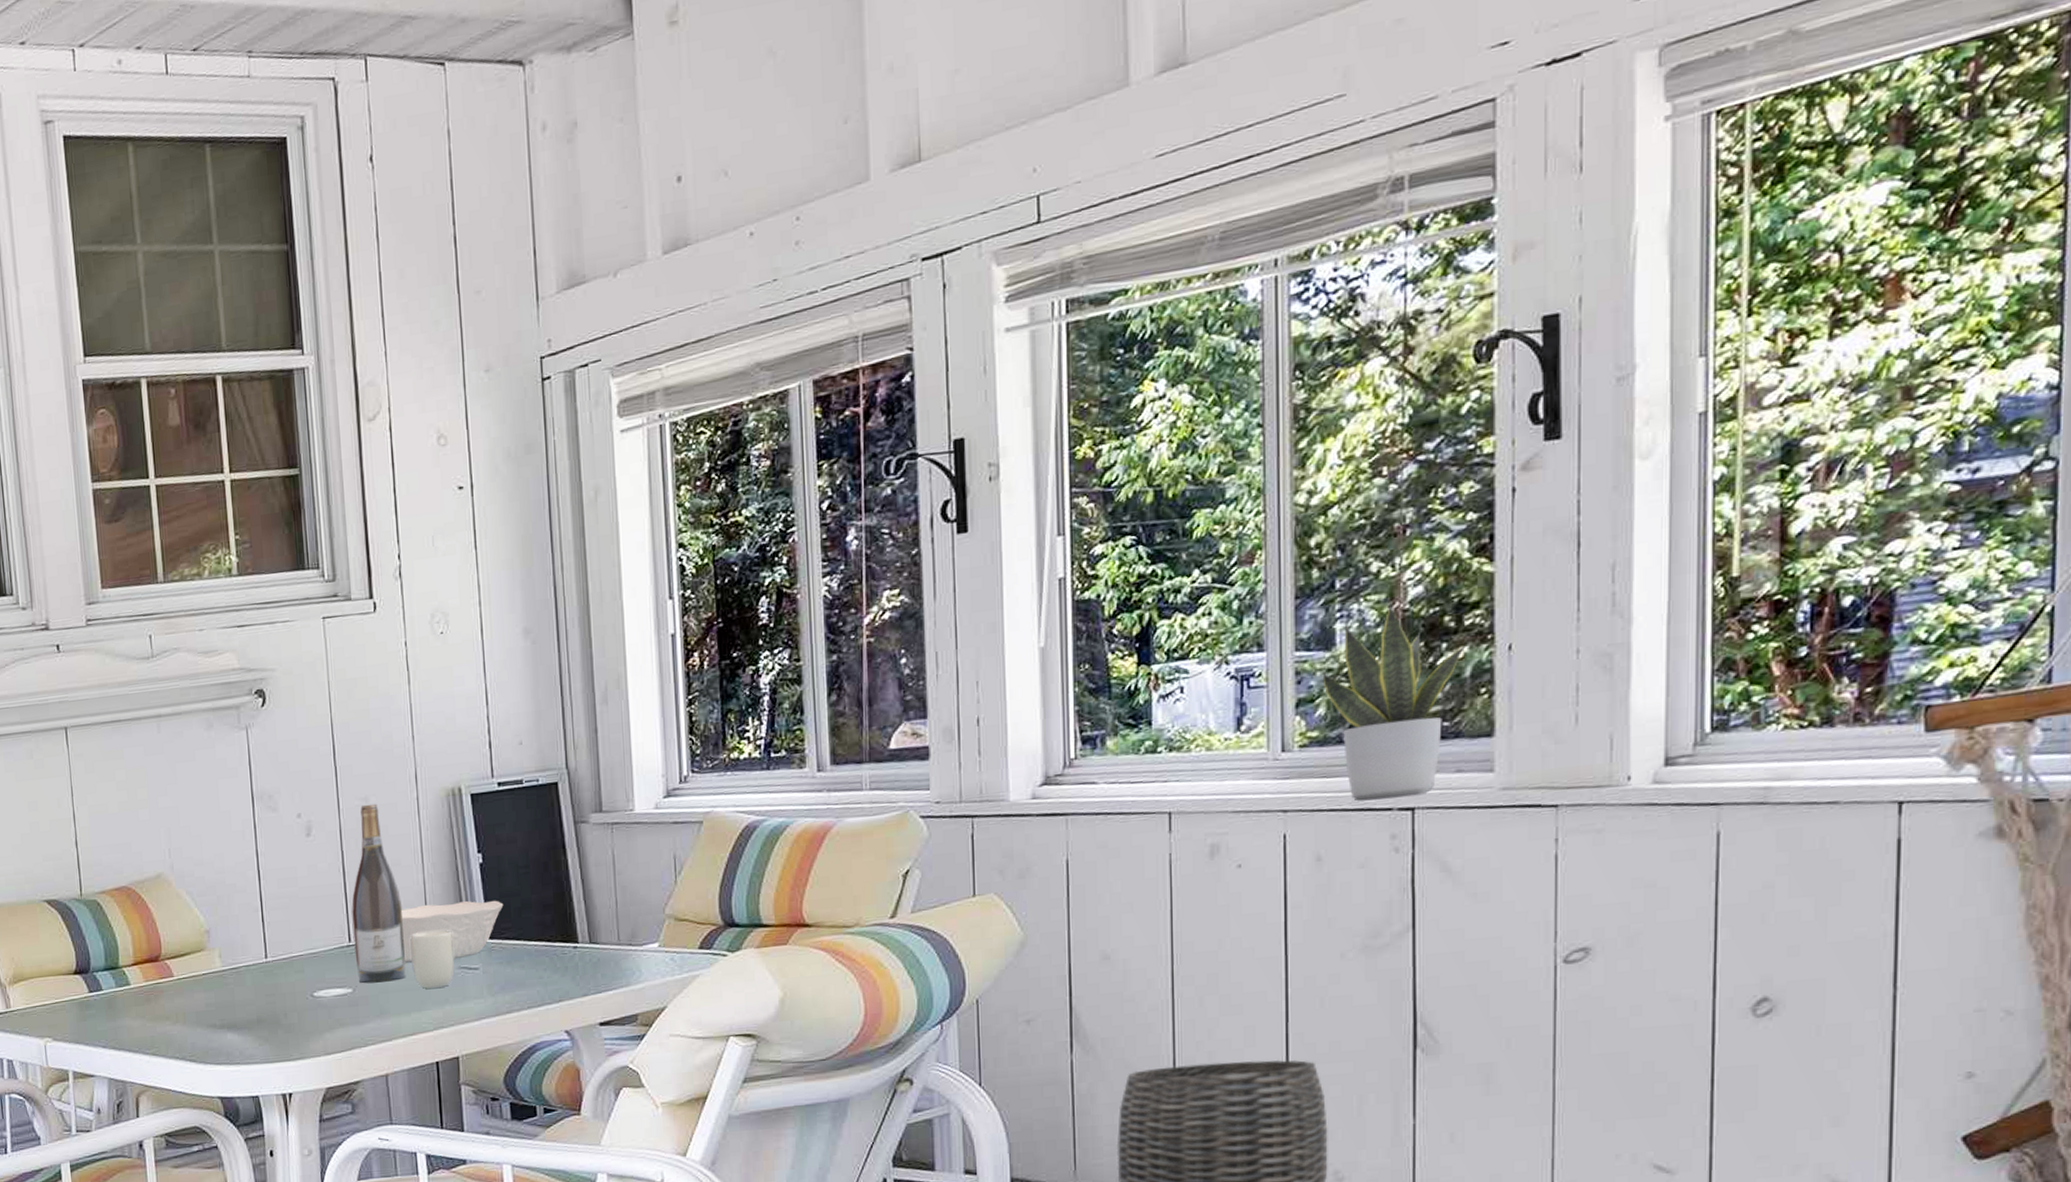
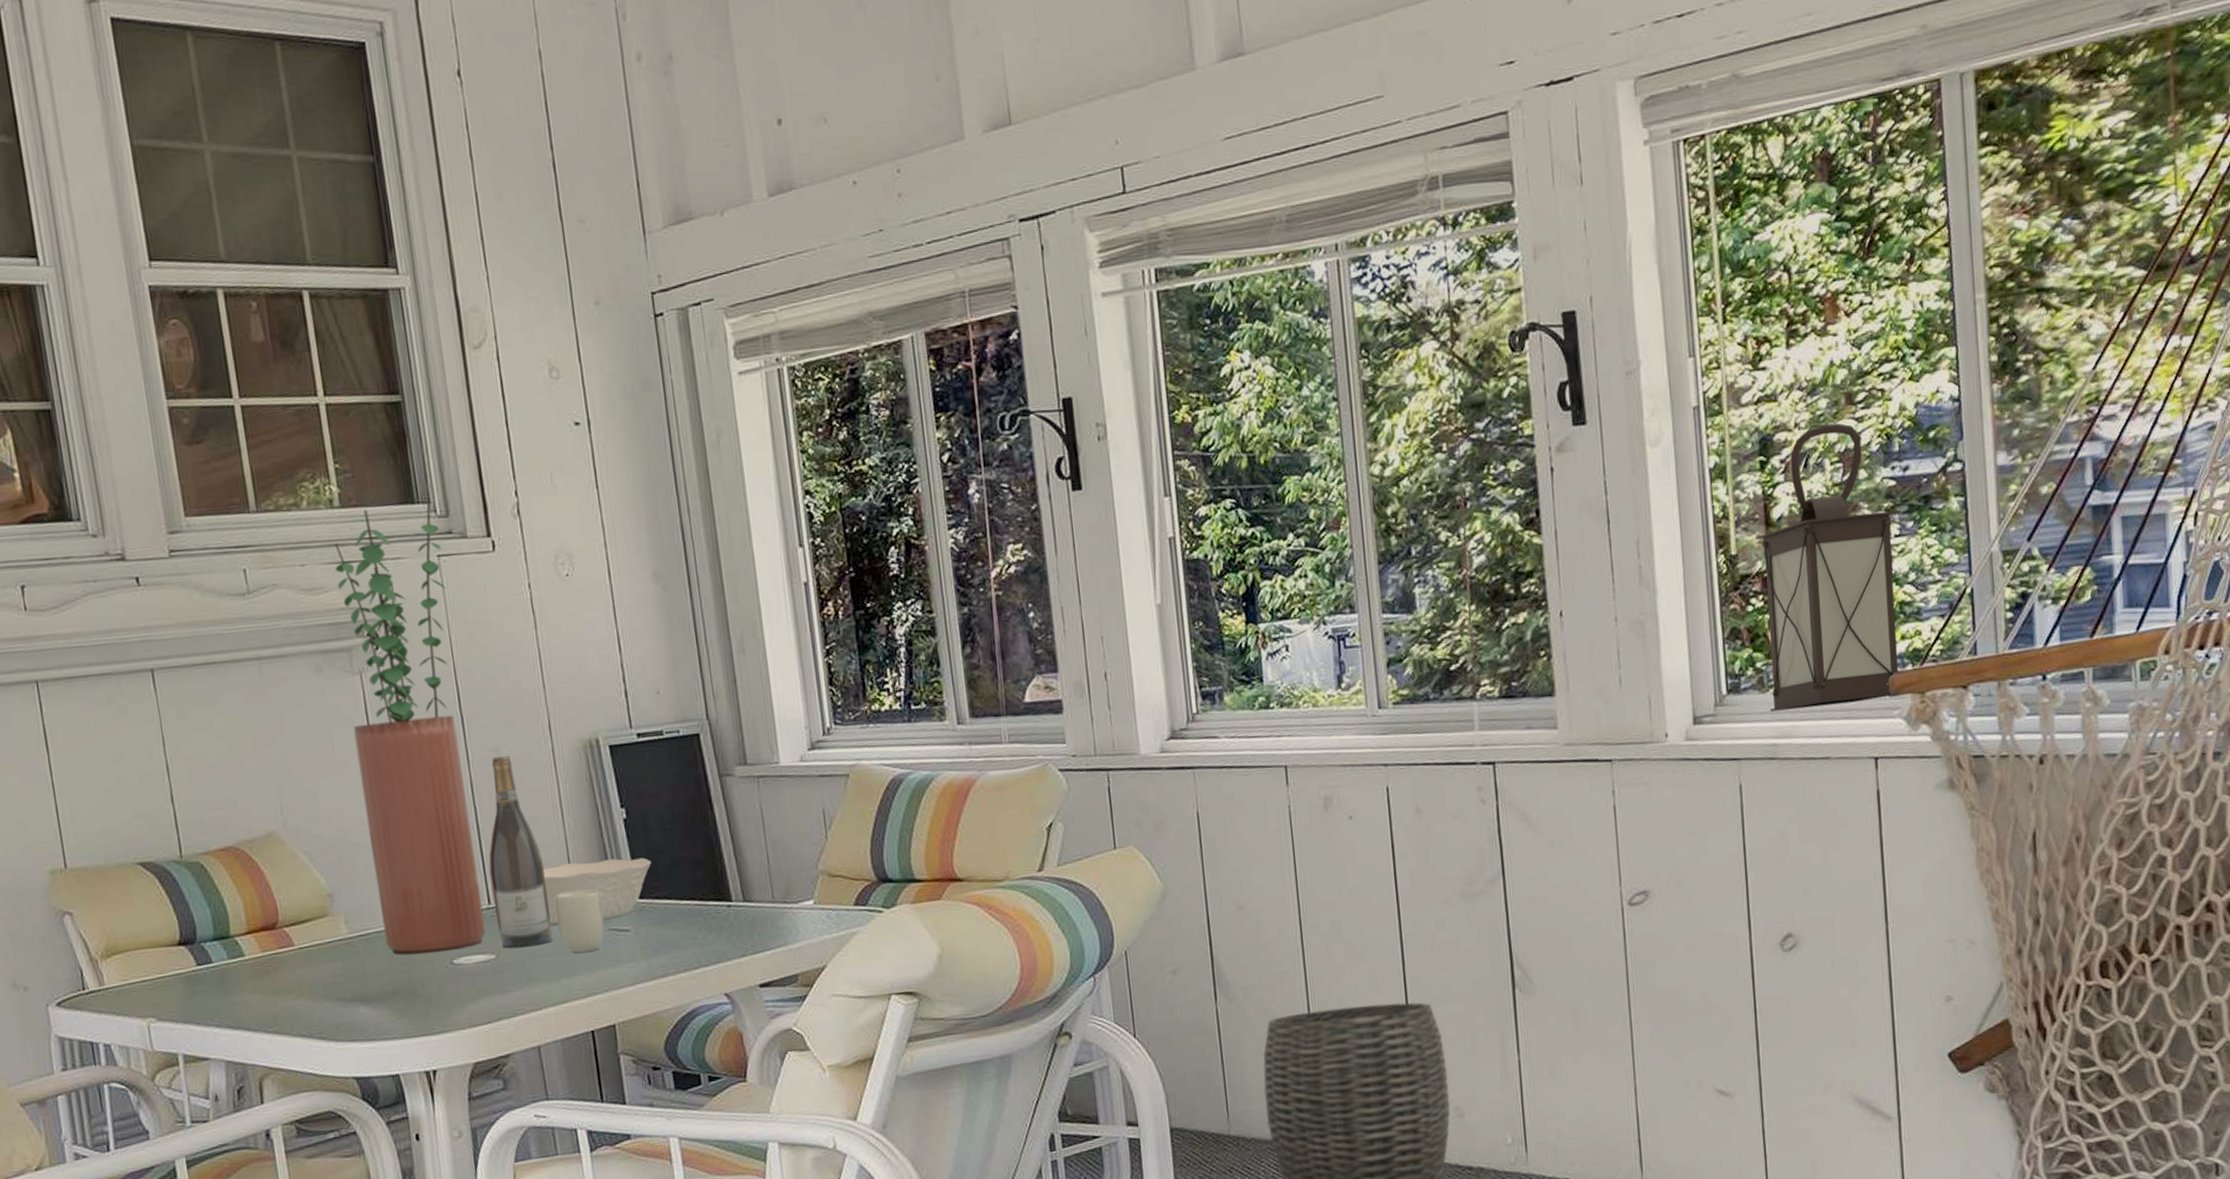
vase: none [230,565,344,988] -> present [334,499,485,956]
potted plant: present [1322,600,1469,802] -> none [1407,568,1528,756]
lantern: none [1764,422,1961,751] -> present [1756,423,1900,712]

